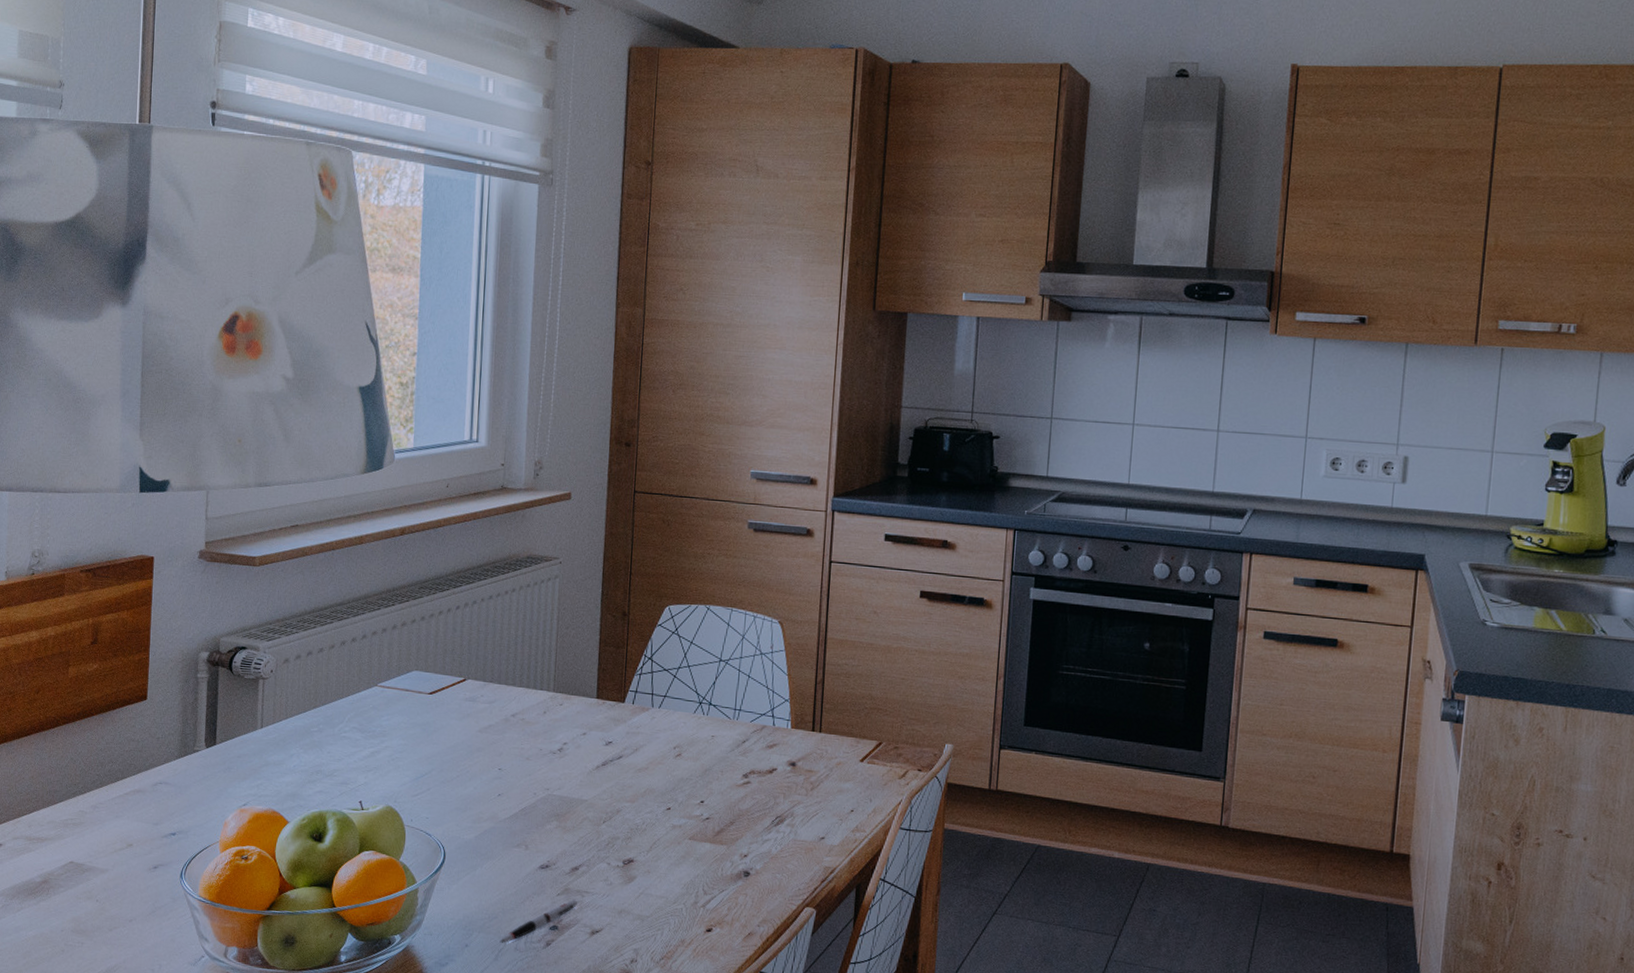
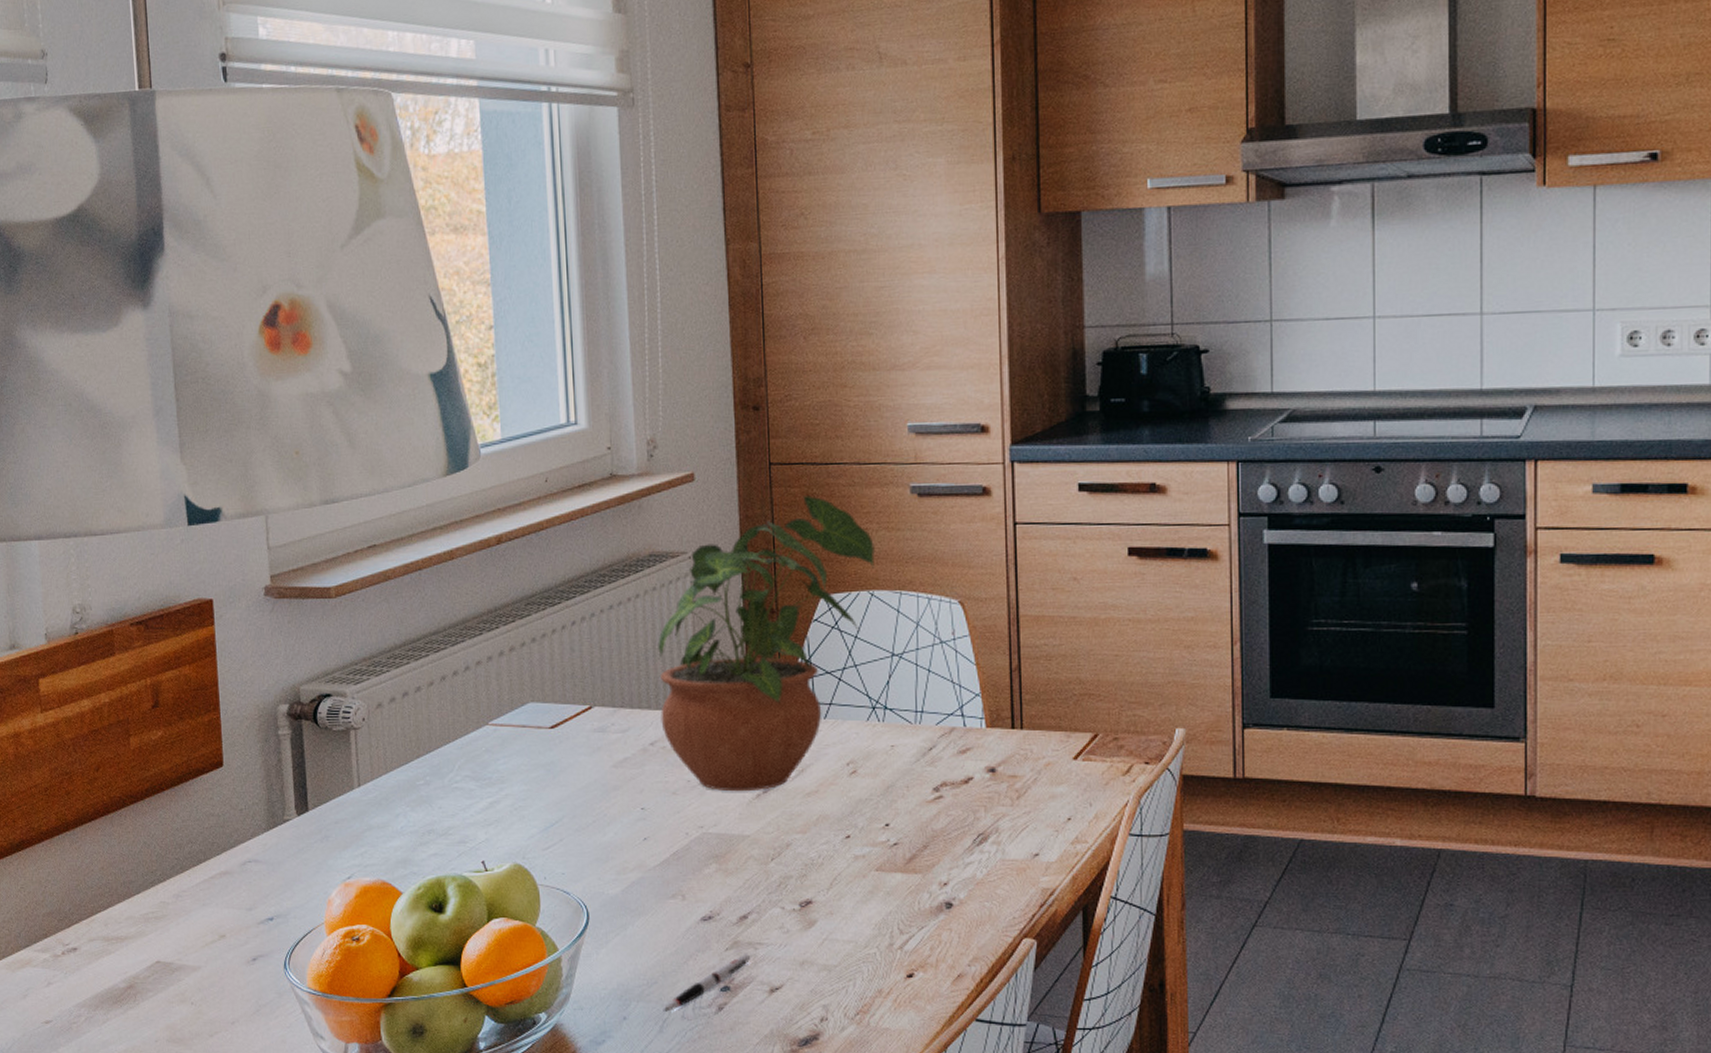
potted plant: none [523,521,714,763] -> present [658,496,875,792]

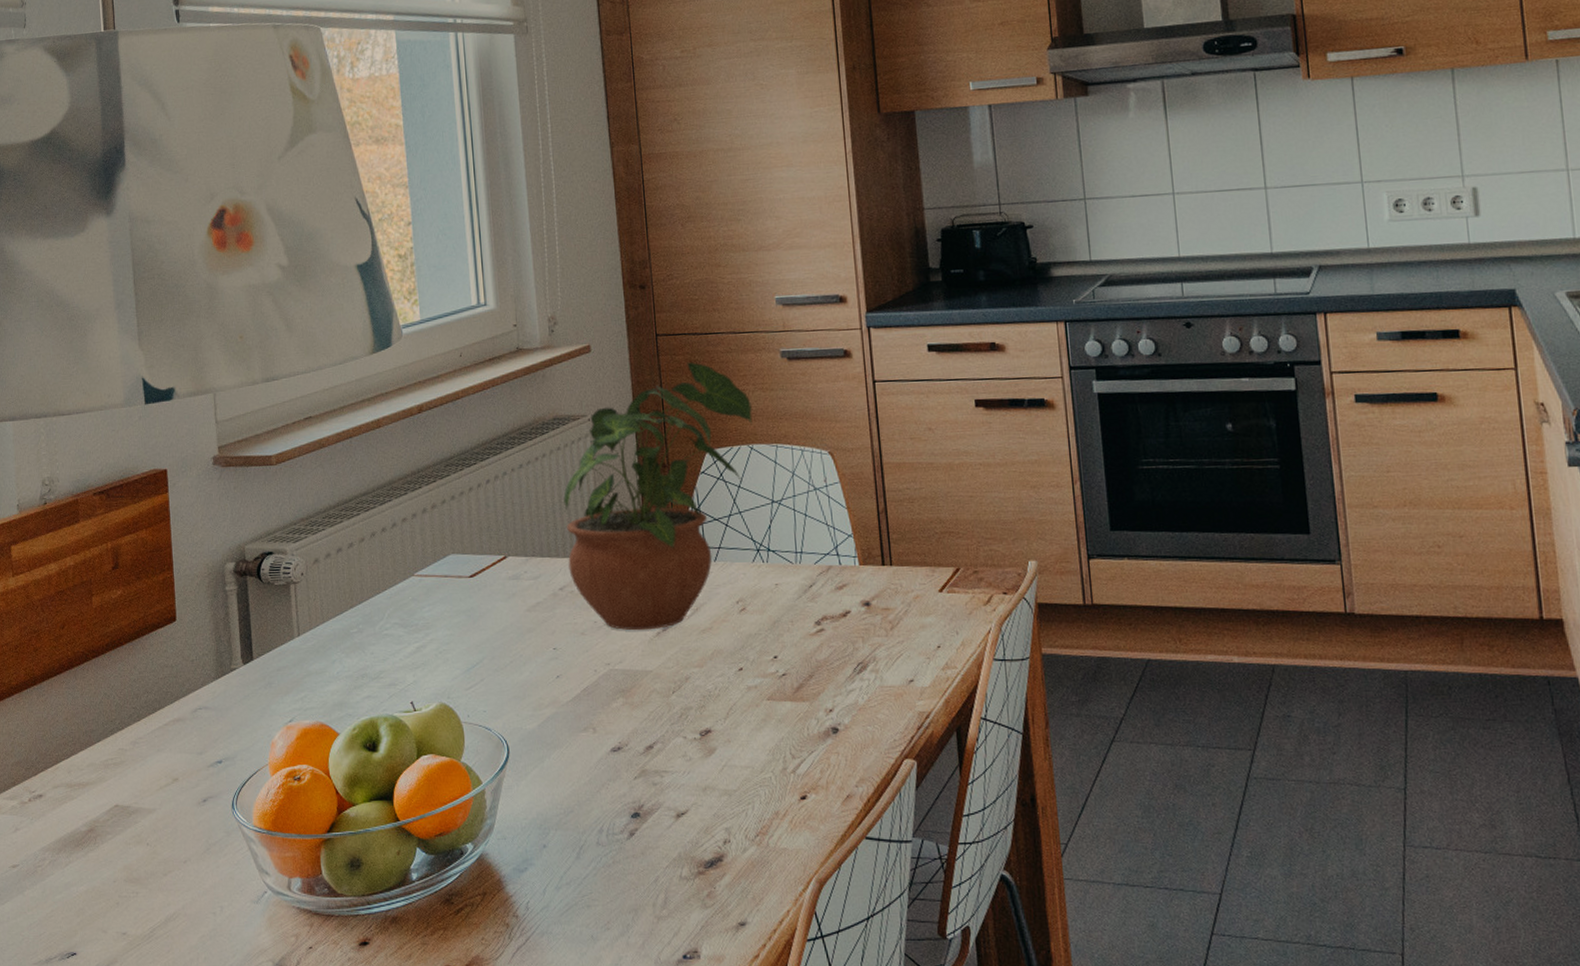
pen: present [663,954,751,1012] -> none [579,781,658,839]

